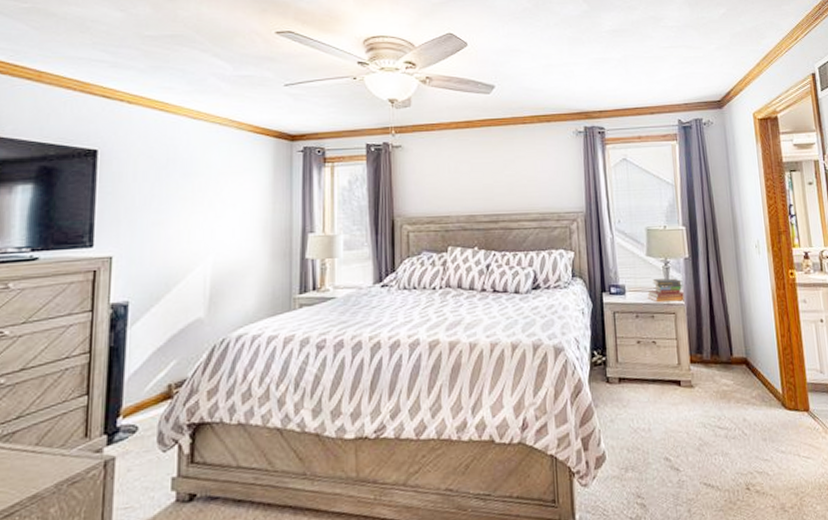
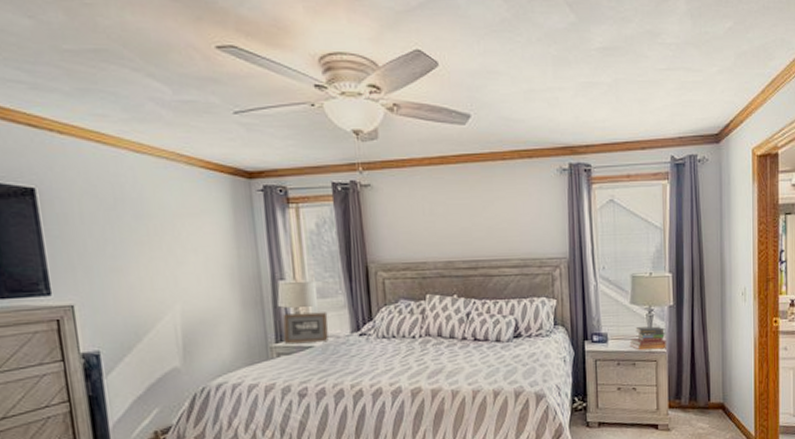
picture frame: none [307,263,352,296] -> present [282,312,329,345]

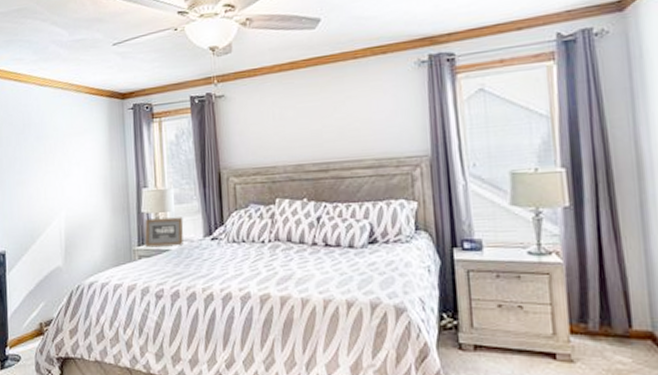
books: present [629,326,666,351] -> none [511,231,563,261]

